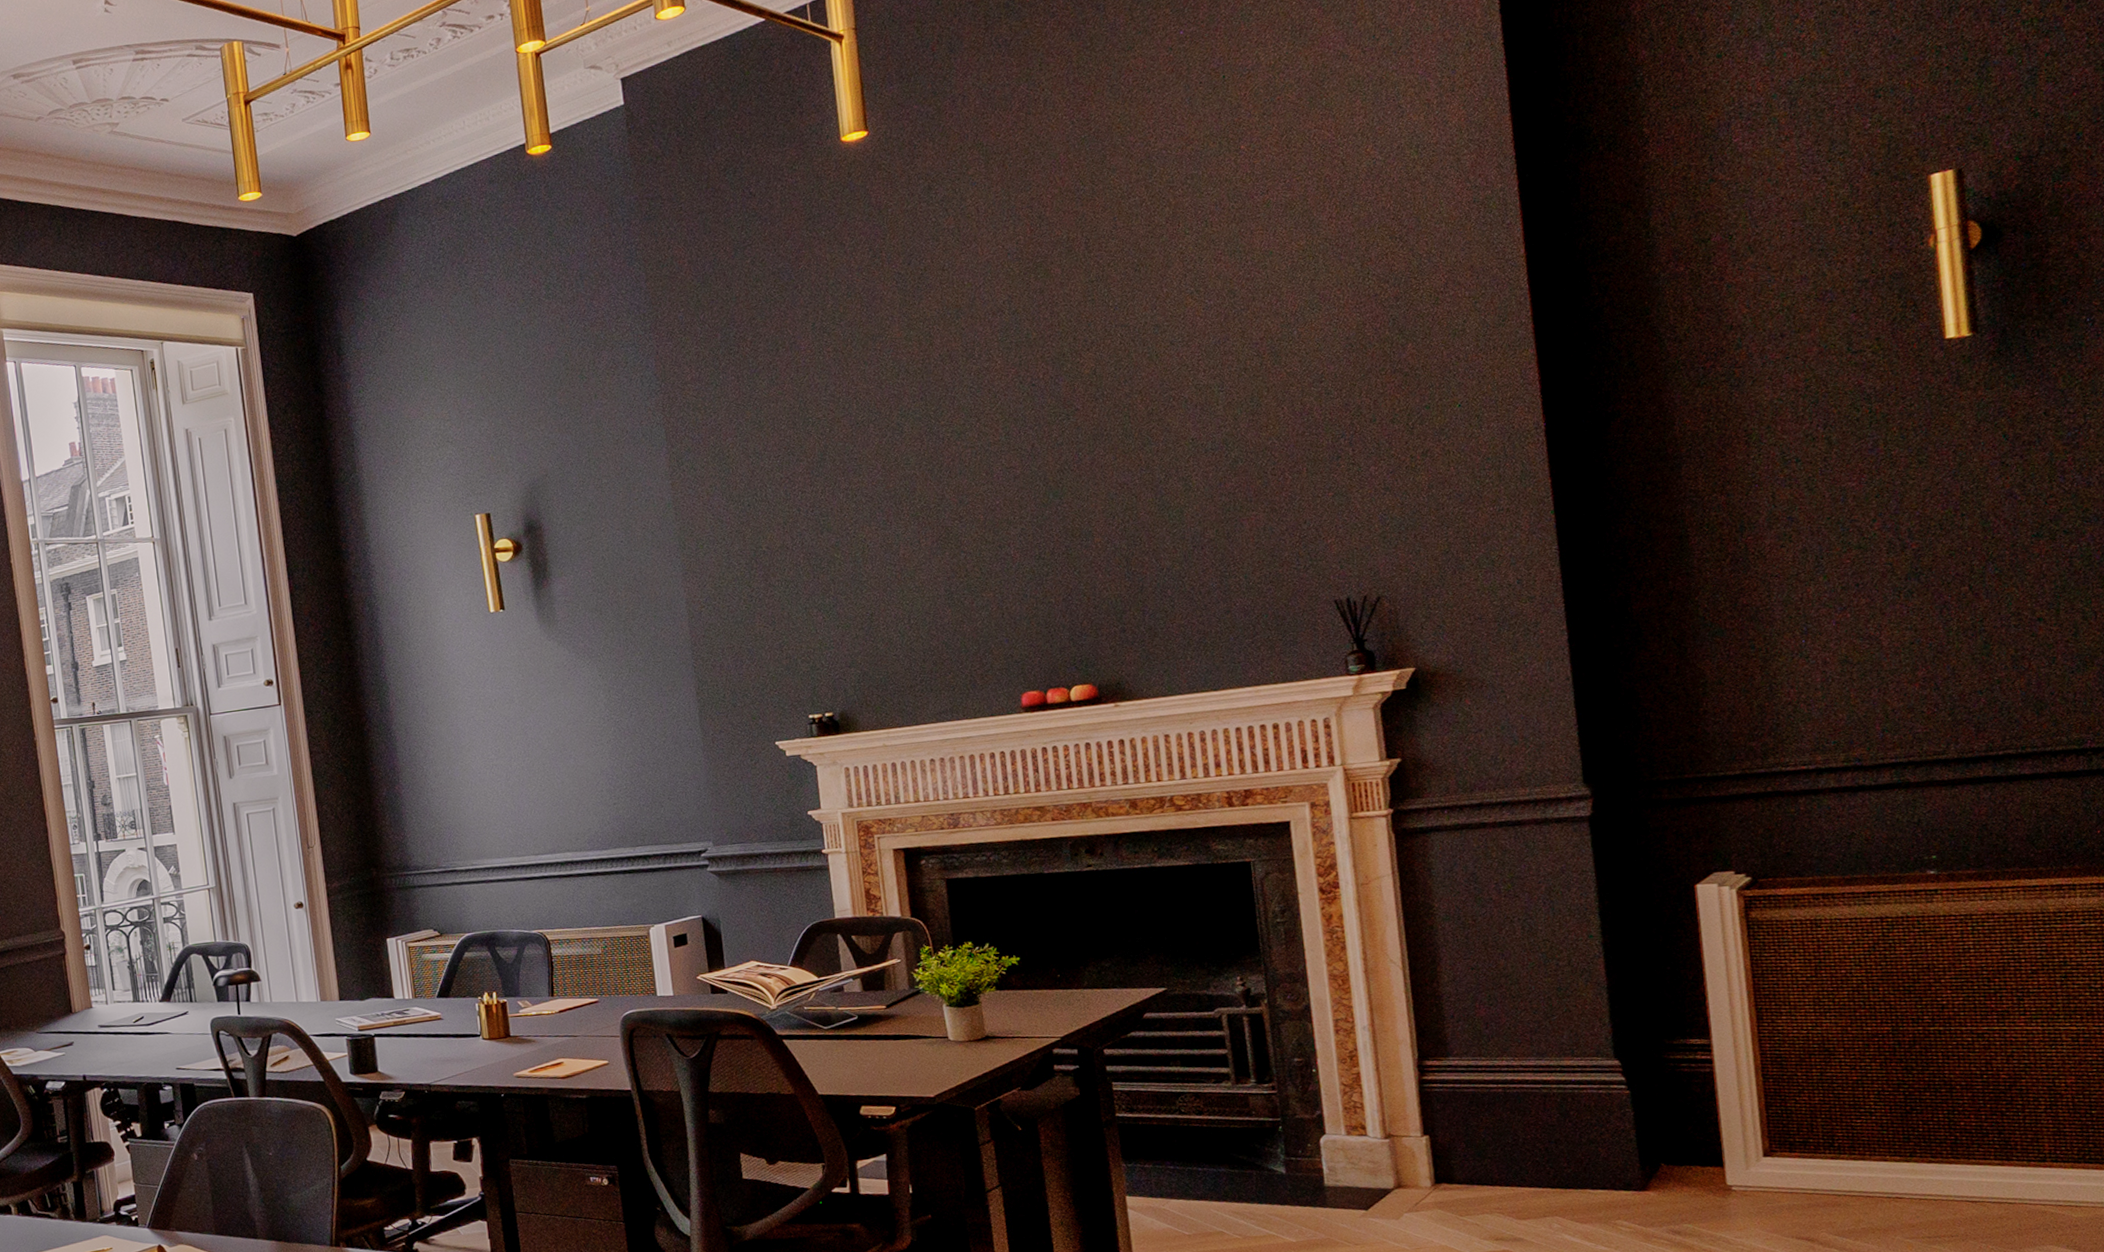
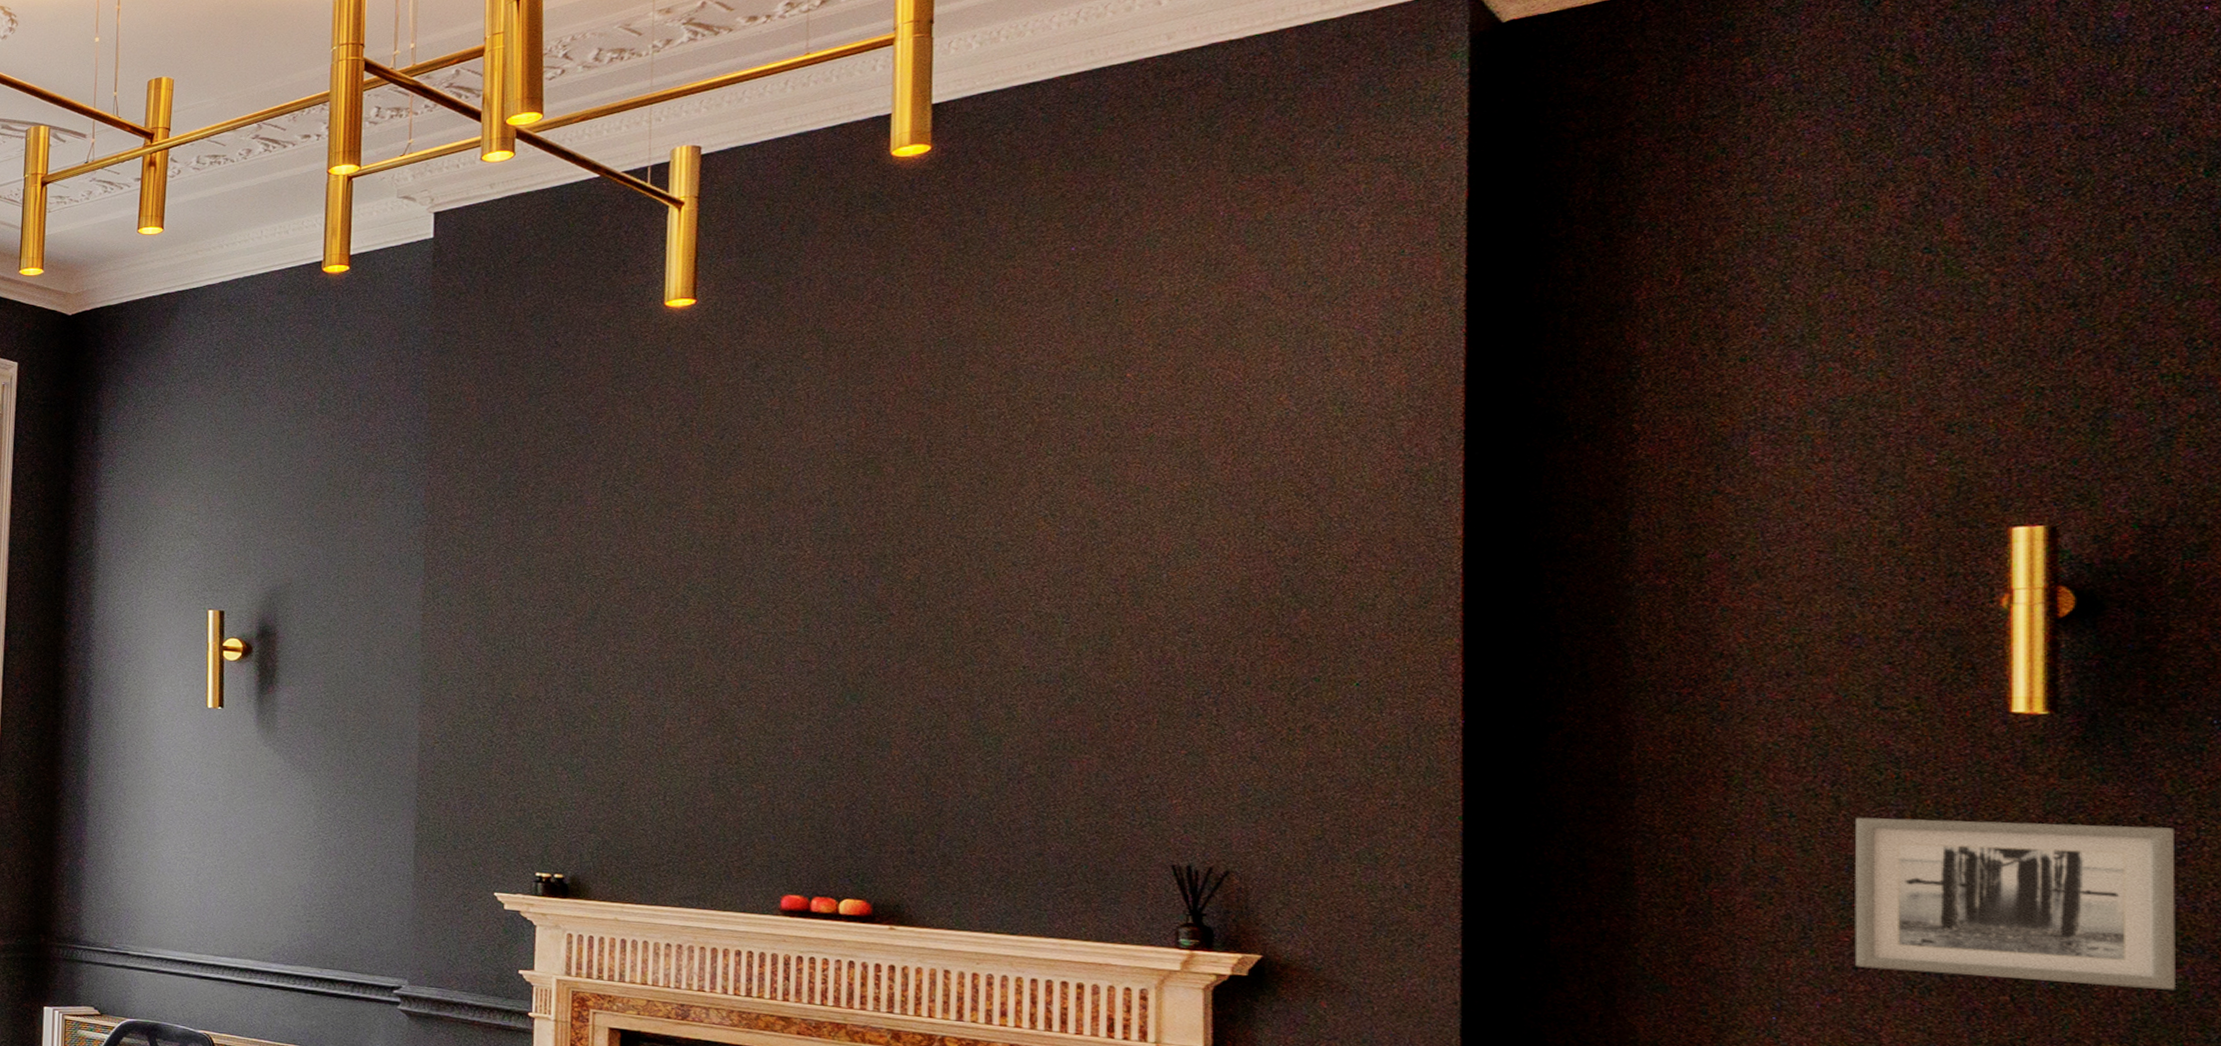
wall art: none [1844,417,2082,584] -> present [1854,817,2176,990]

